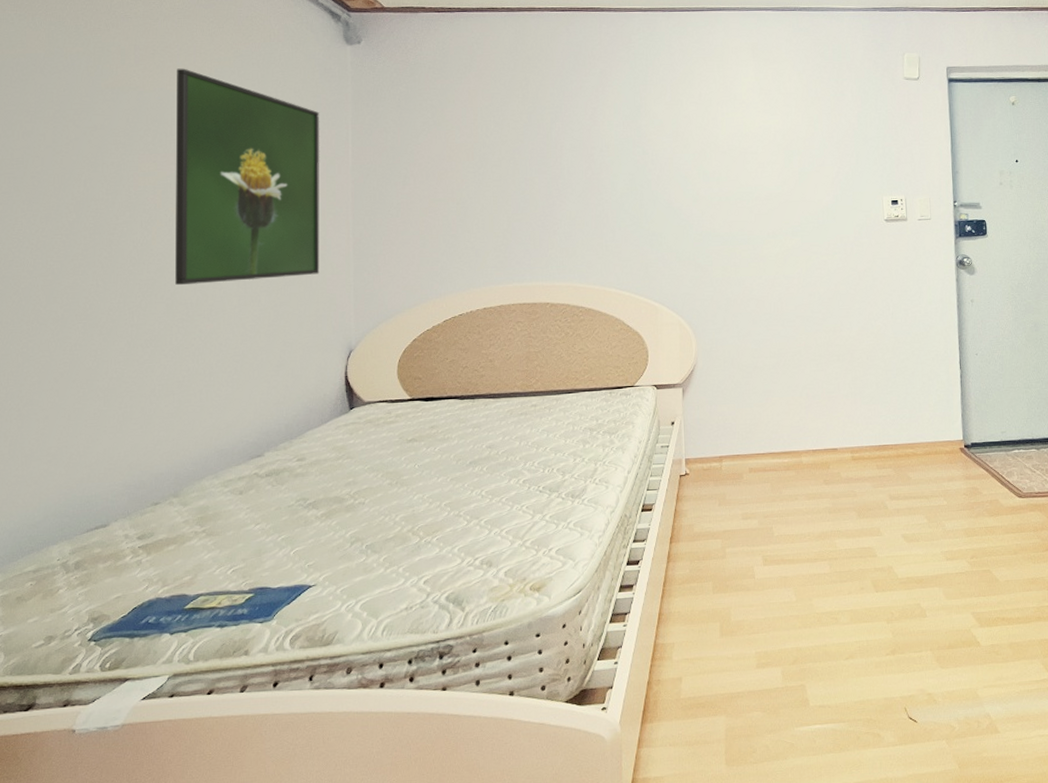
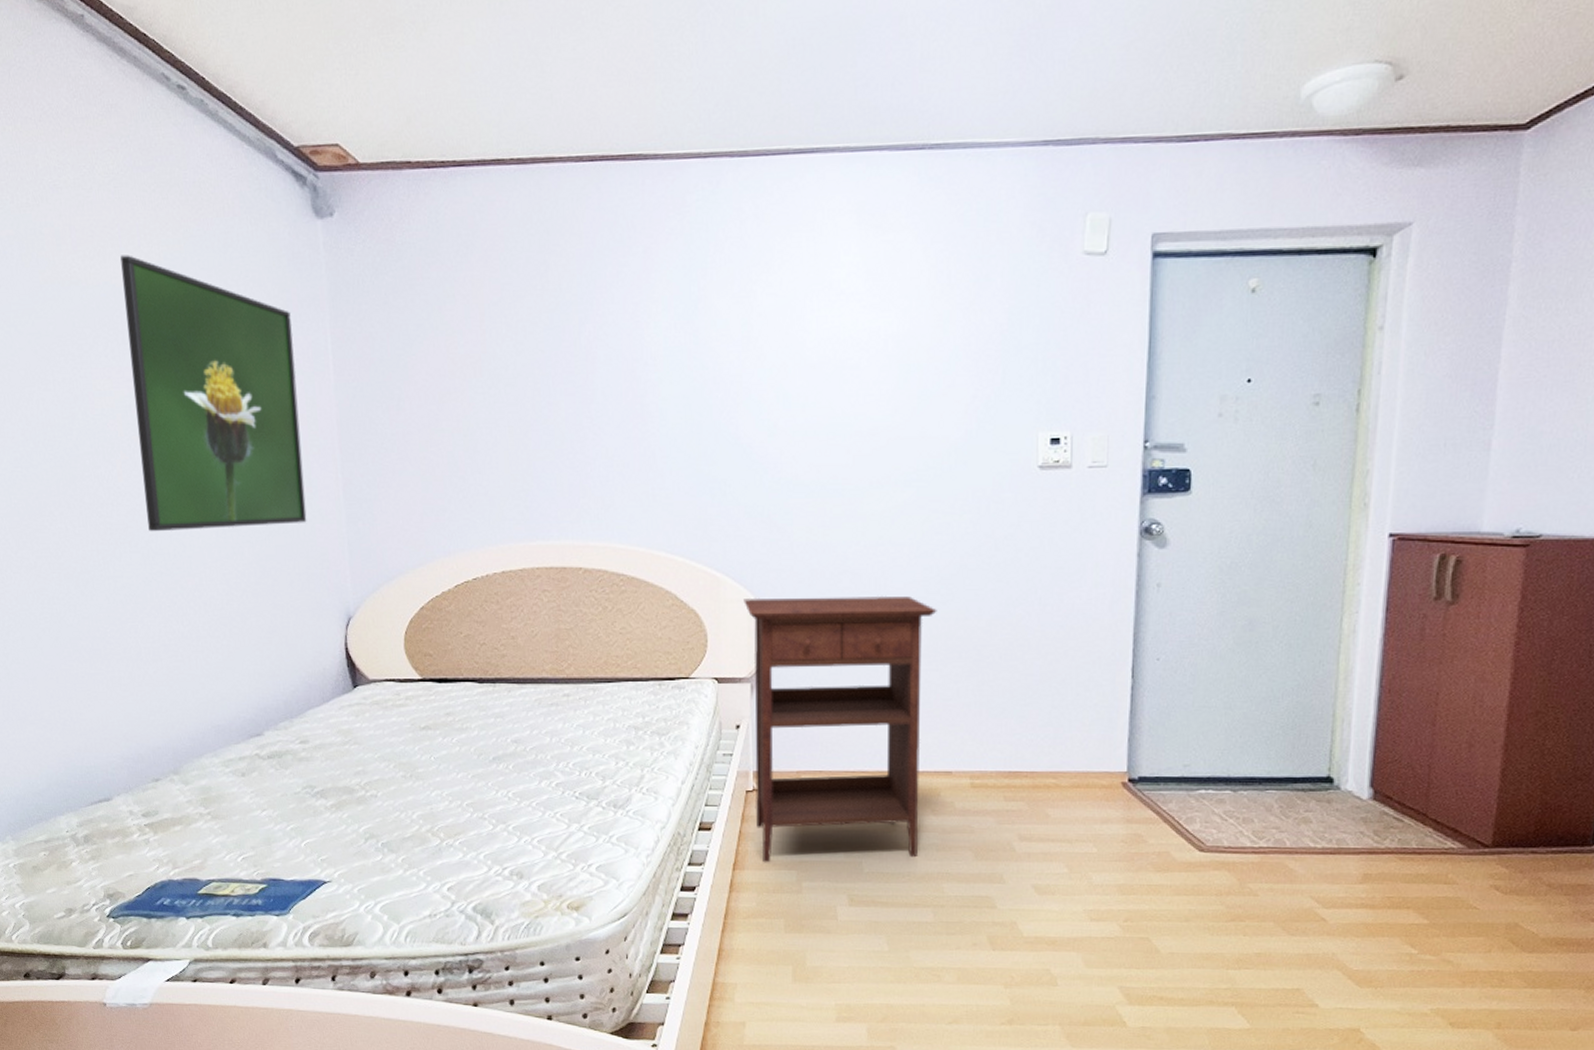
nightstand: none [676,315,820,535] -> present [743,595,937,863]

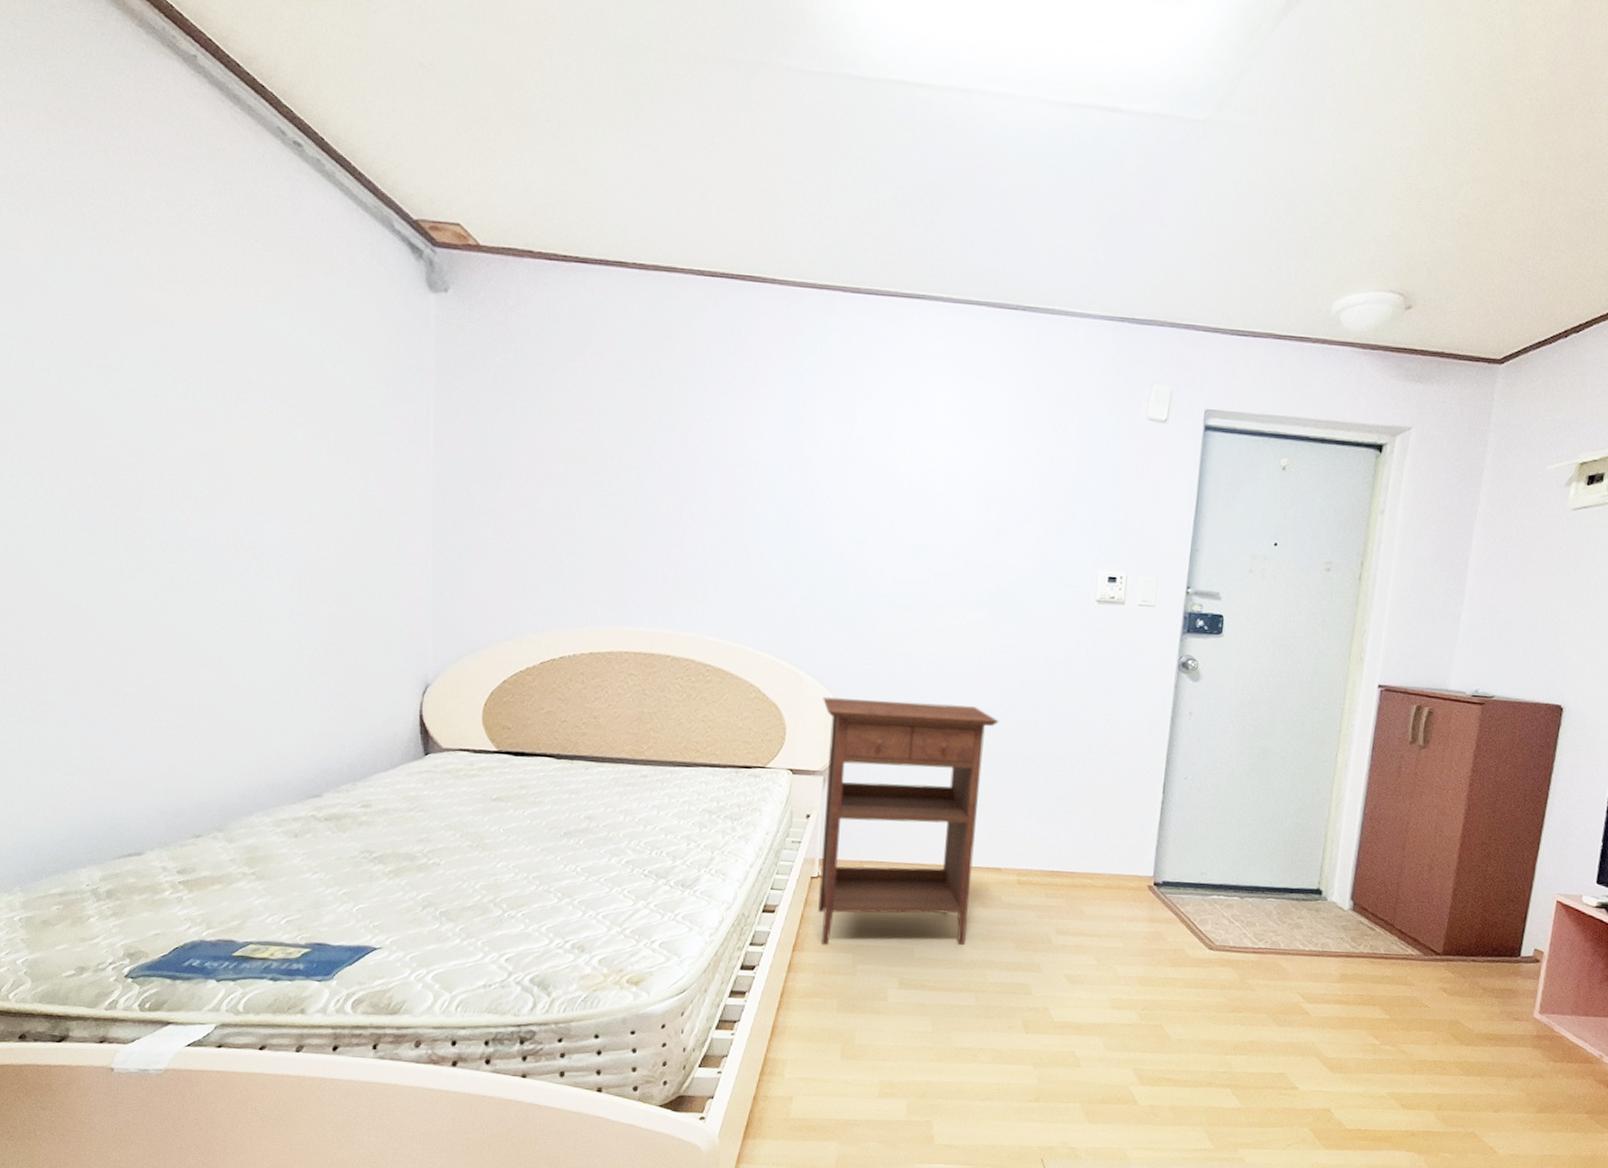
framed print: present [120,255,307,531] -> none [212,300,393,588]

